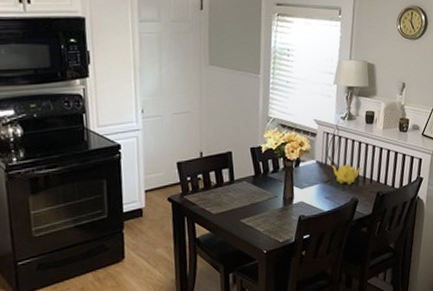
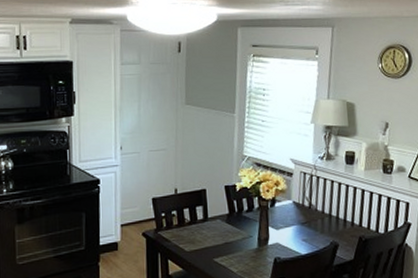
teapot: present [331,164,362,185] -> none [308,205,343,228]

